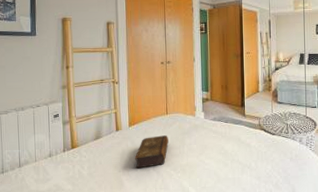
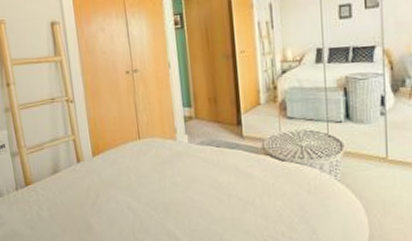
book: present [135,135,169,169] -> none [103,166,145,209]

